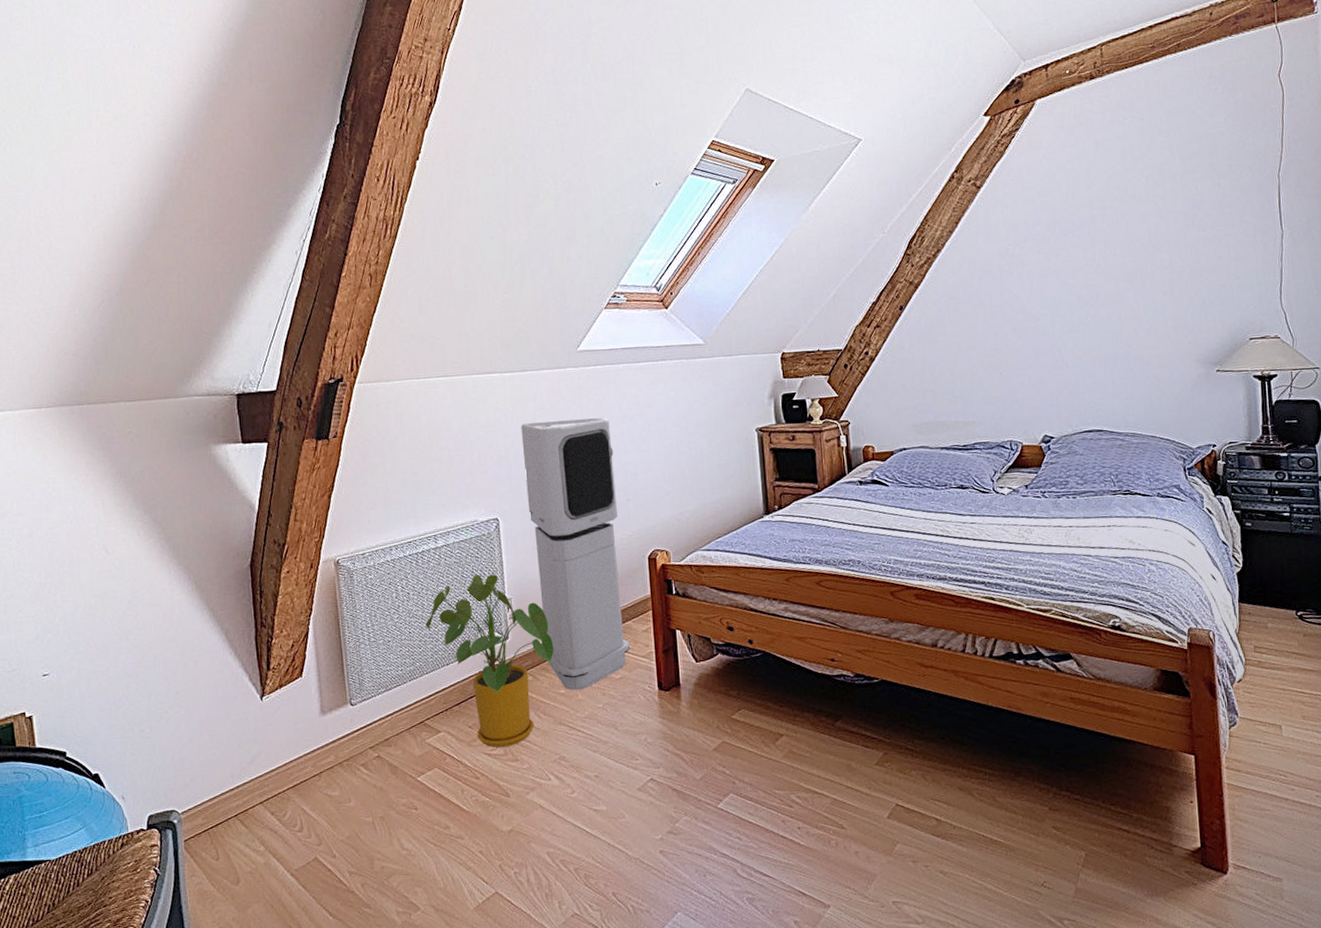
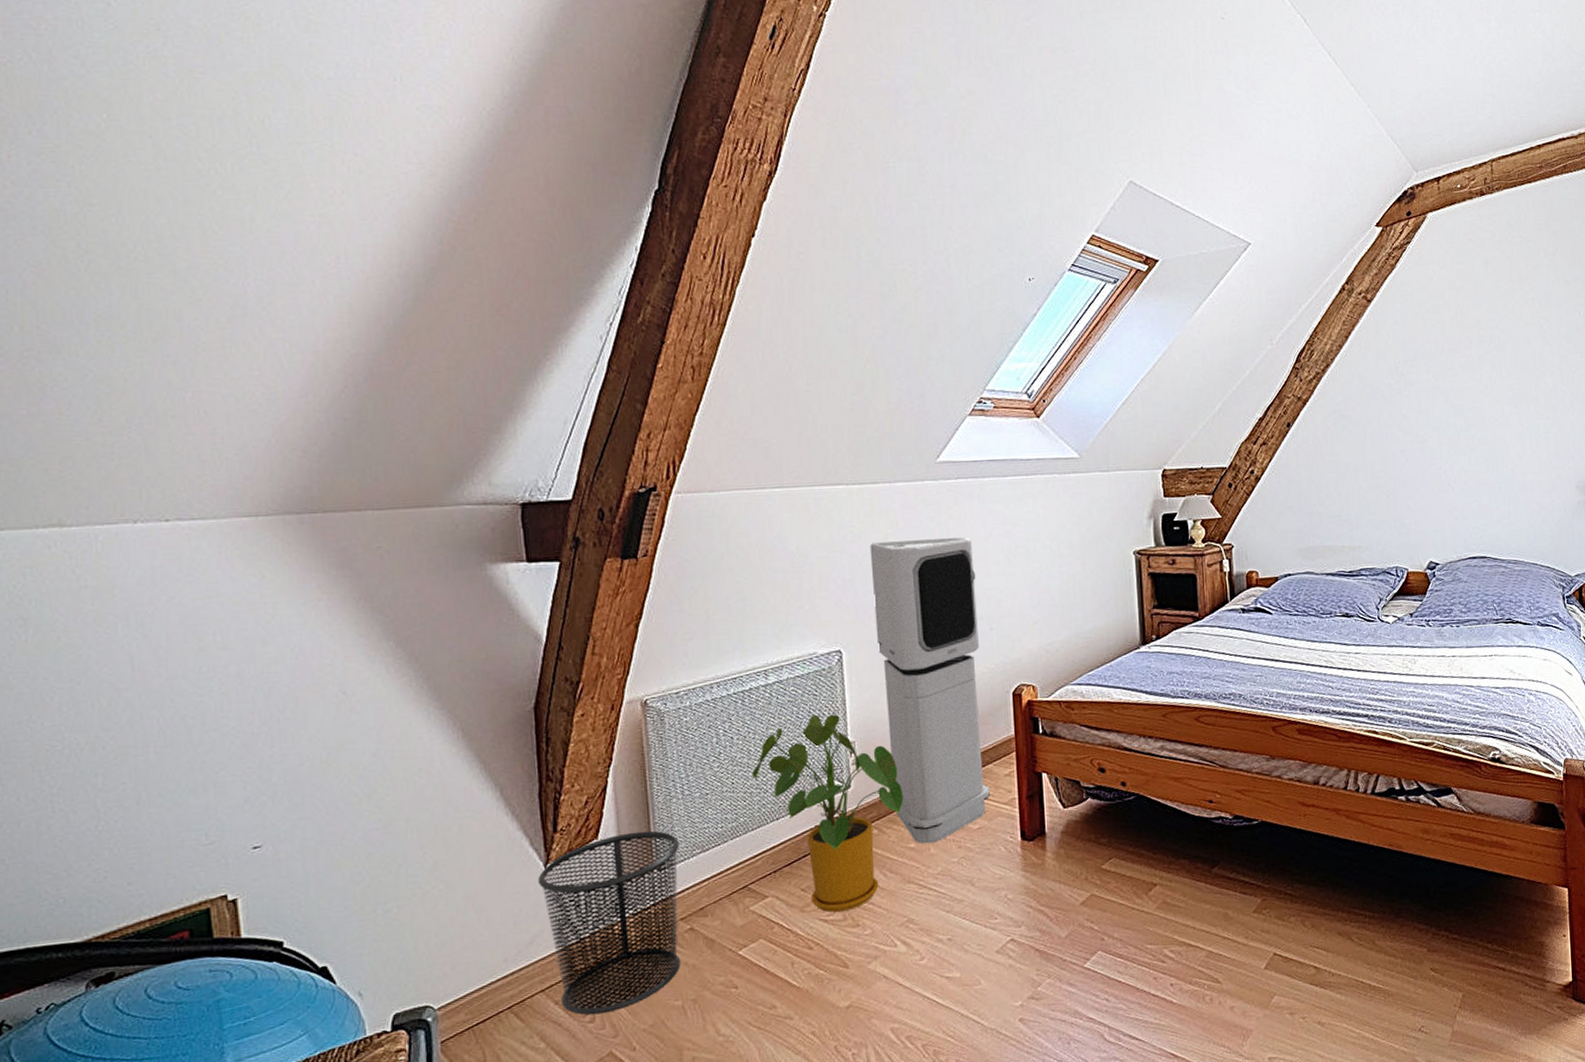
waste bin: none [255,671,371,826] -> present [537,830,681,1015]

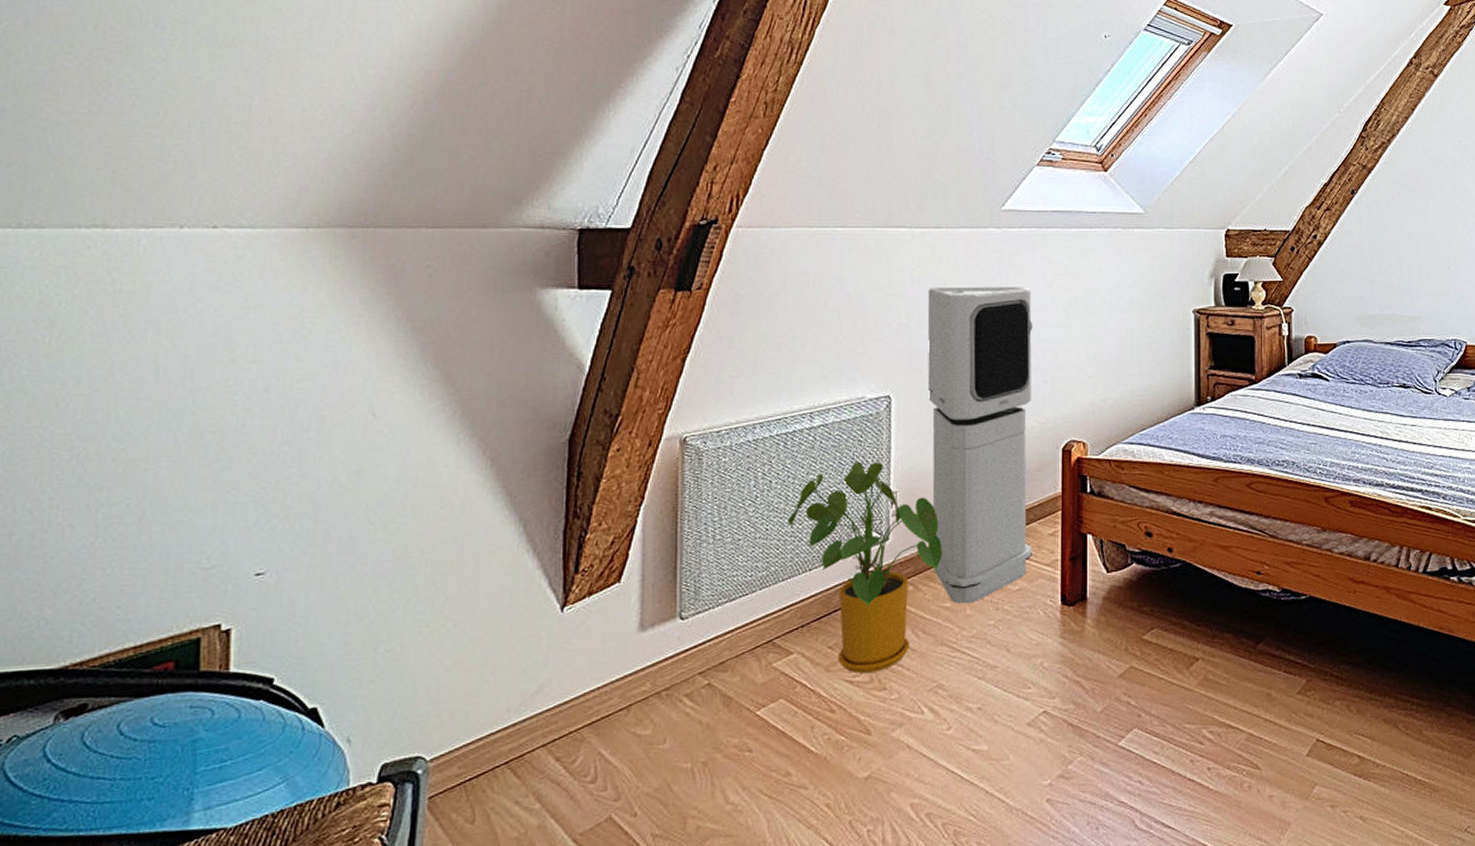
waste bin: present [537,830,681,1015] -> none [552,576,705,775]

